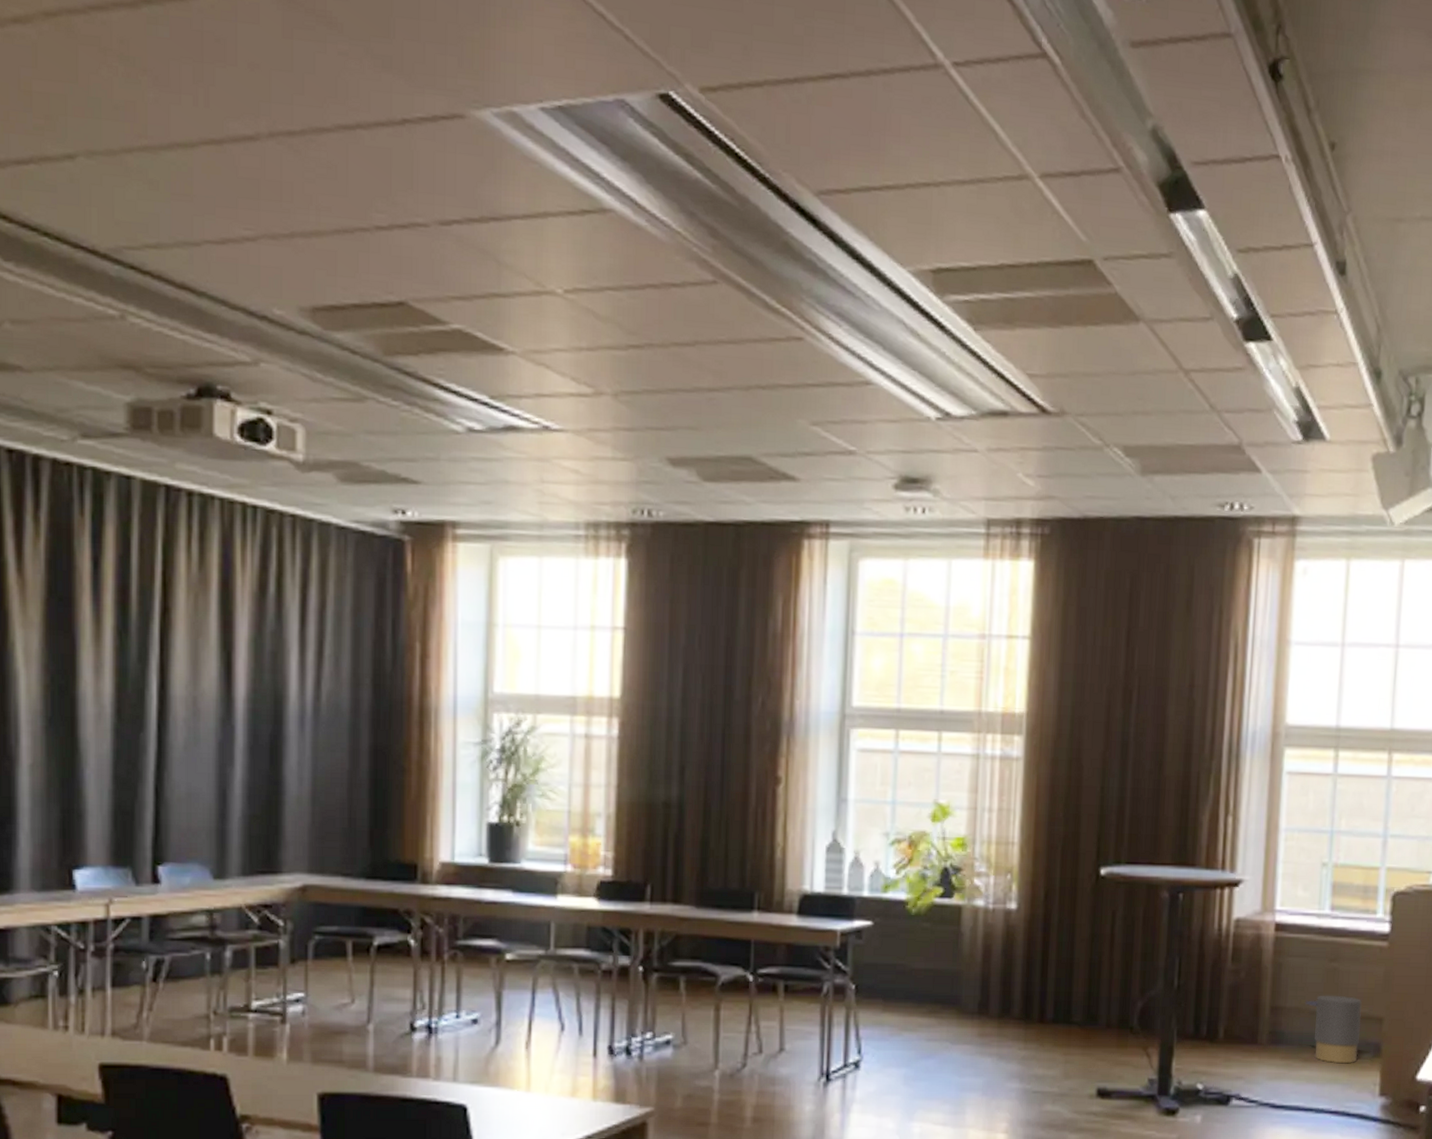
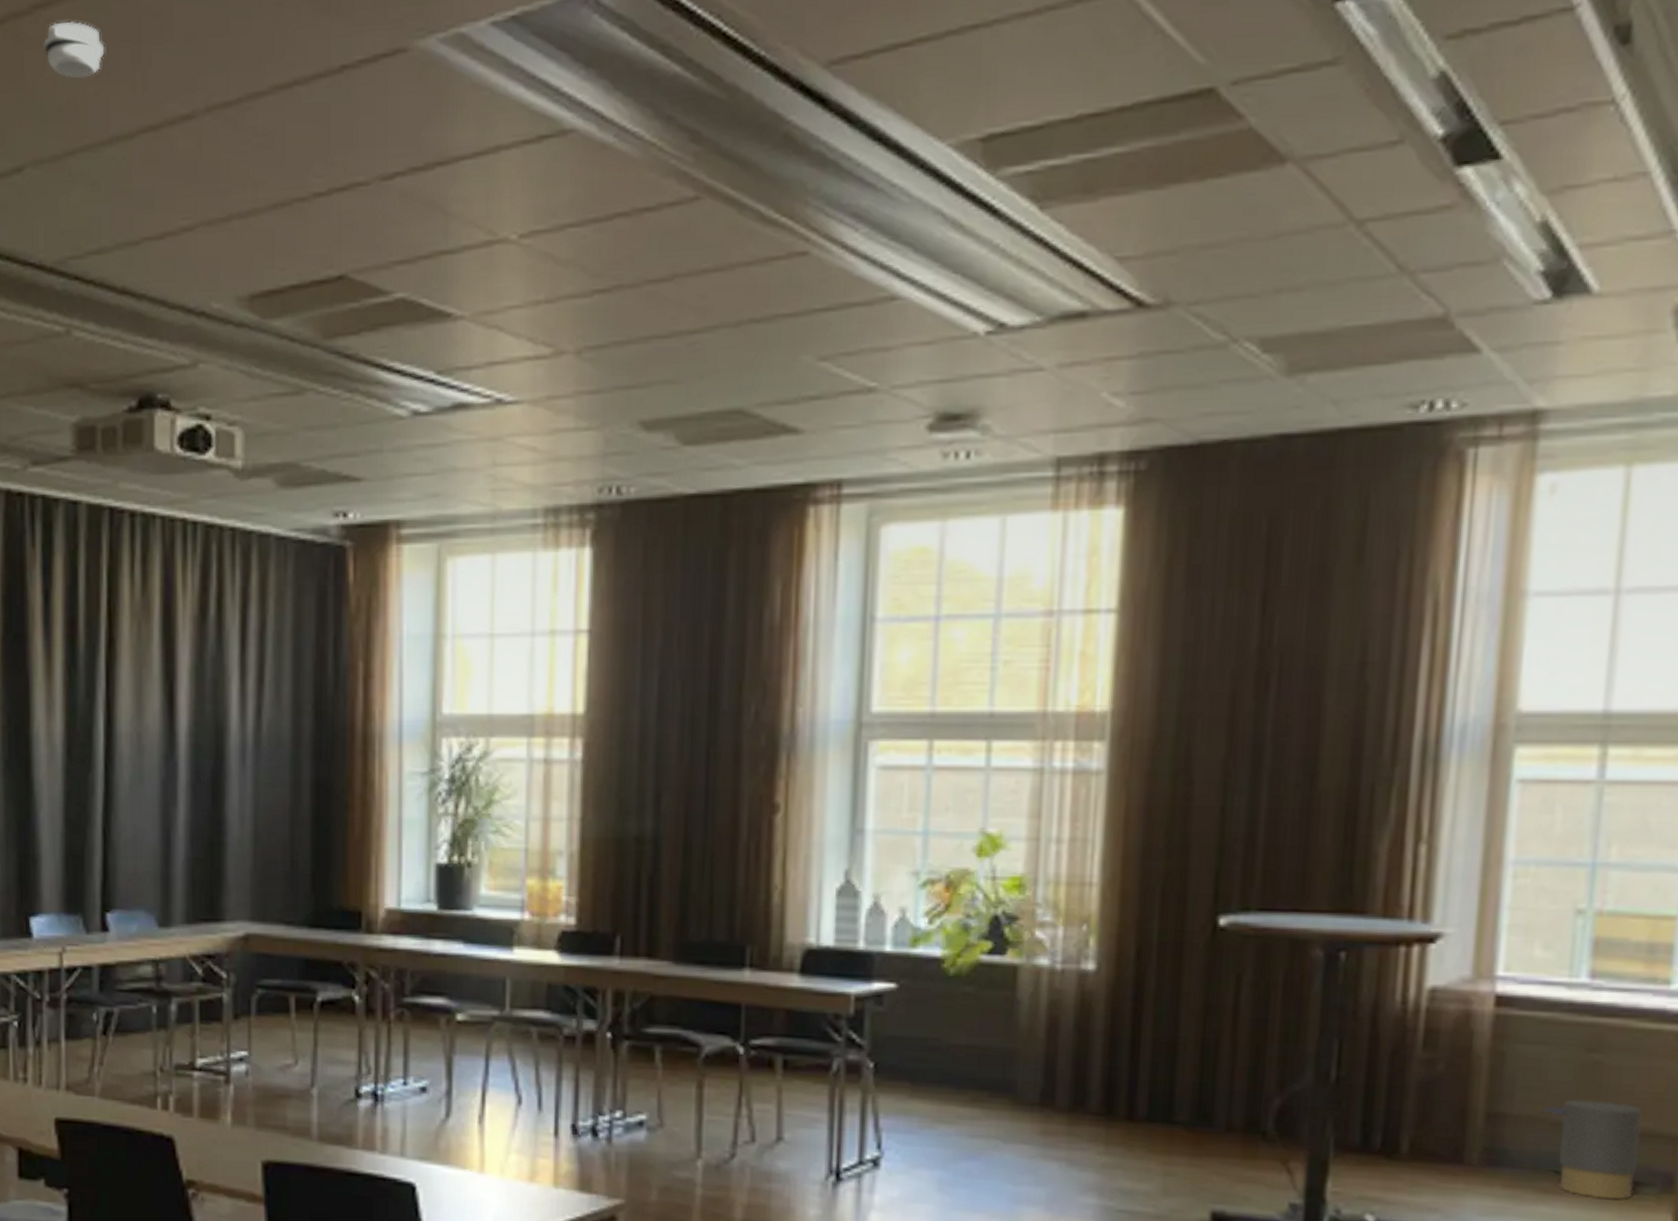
smoke detector: none [99,27,165,84] -> present [44,22,105,79]

